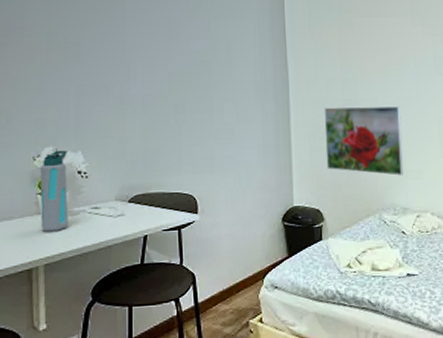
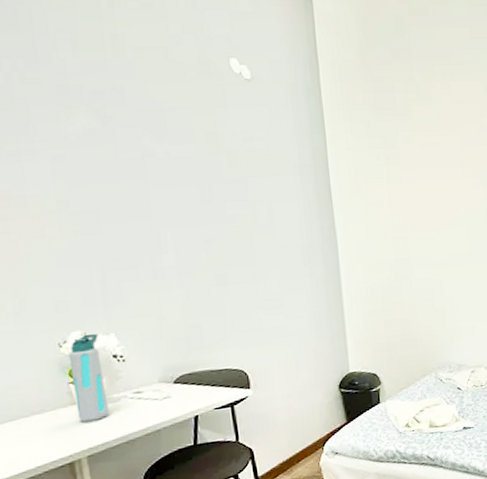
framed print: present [324,106,403,176] -> none [375,263,458,334]

